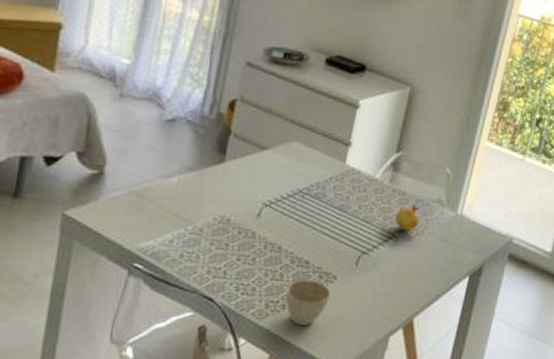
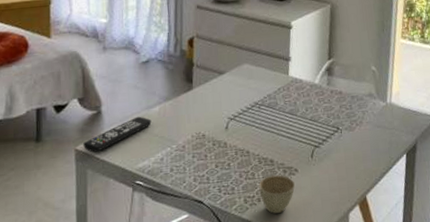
remote control: none [74,185,167,221] -> present [83,116,152,153]
fruit: present [394,203,420,232] -> none [337,99,357,125]

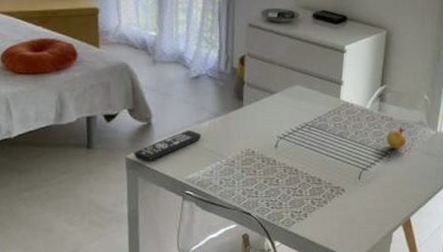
cup: present [259,174,296,214] -> none [306,192,342,229]
fruit: none [337,99,357,125] -> present [386,126,406,150]

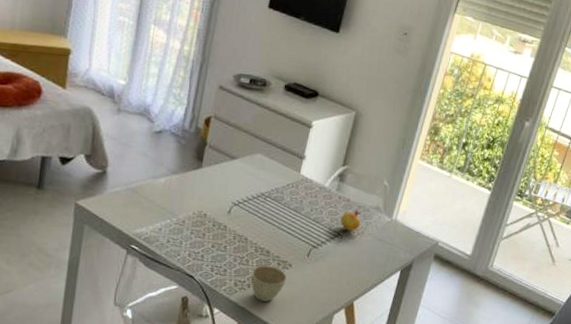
remote control: present [134,130,202,162] -> none [84,183,156,210]
cup: none [306,192,342,229] -> present [250,265,287,302]

